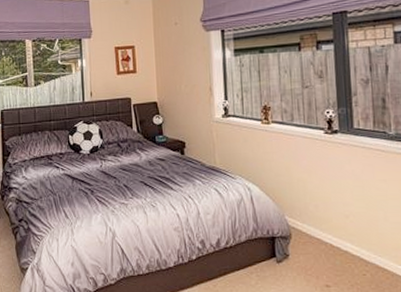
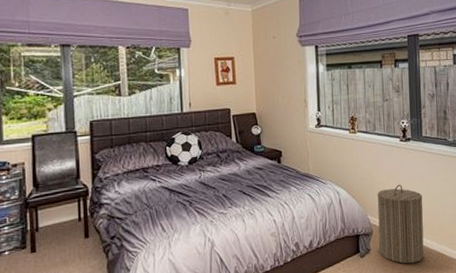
laundry hamper: none [296,182,359,276] -> present [377,184,424,264]

